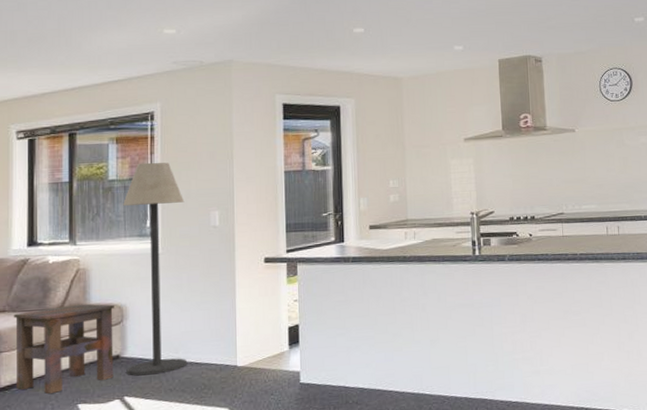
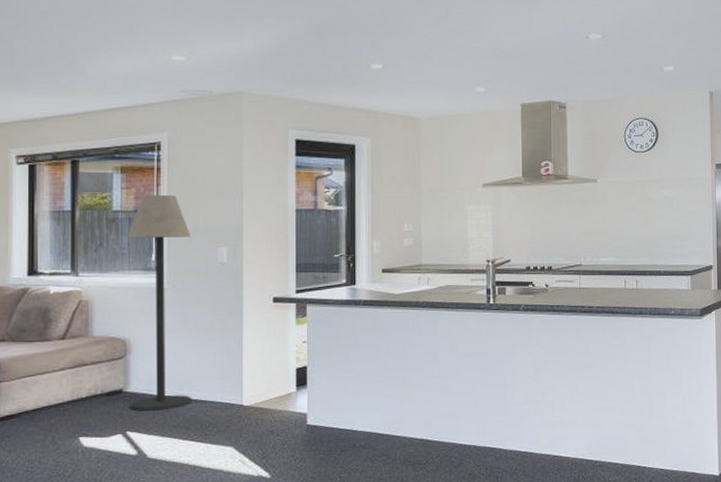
side table: present [13,303,114,394] -> none [12,336,117,425]

